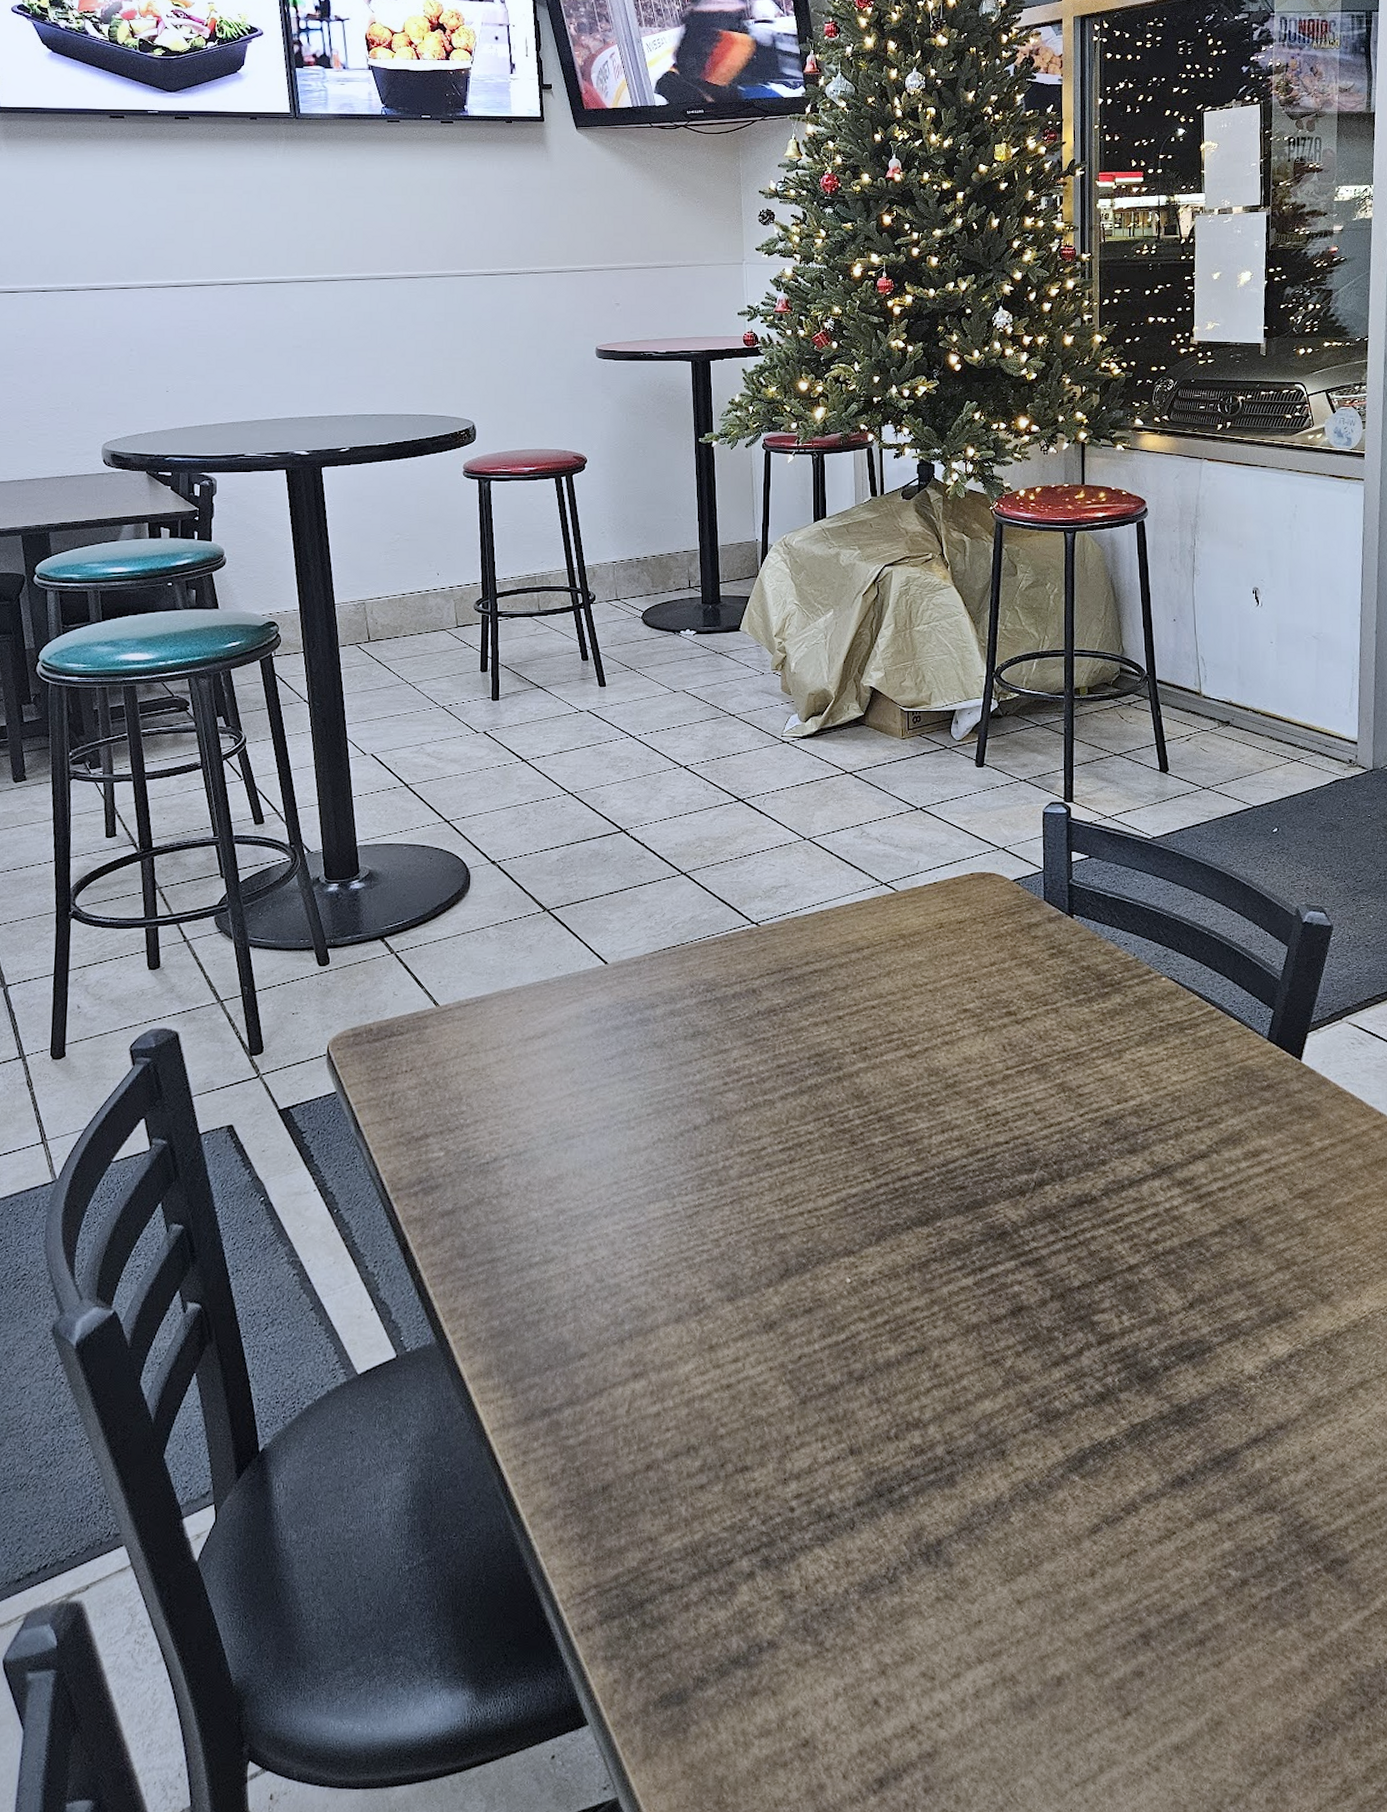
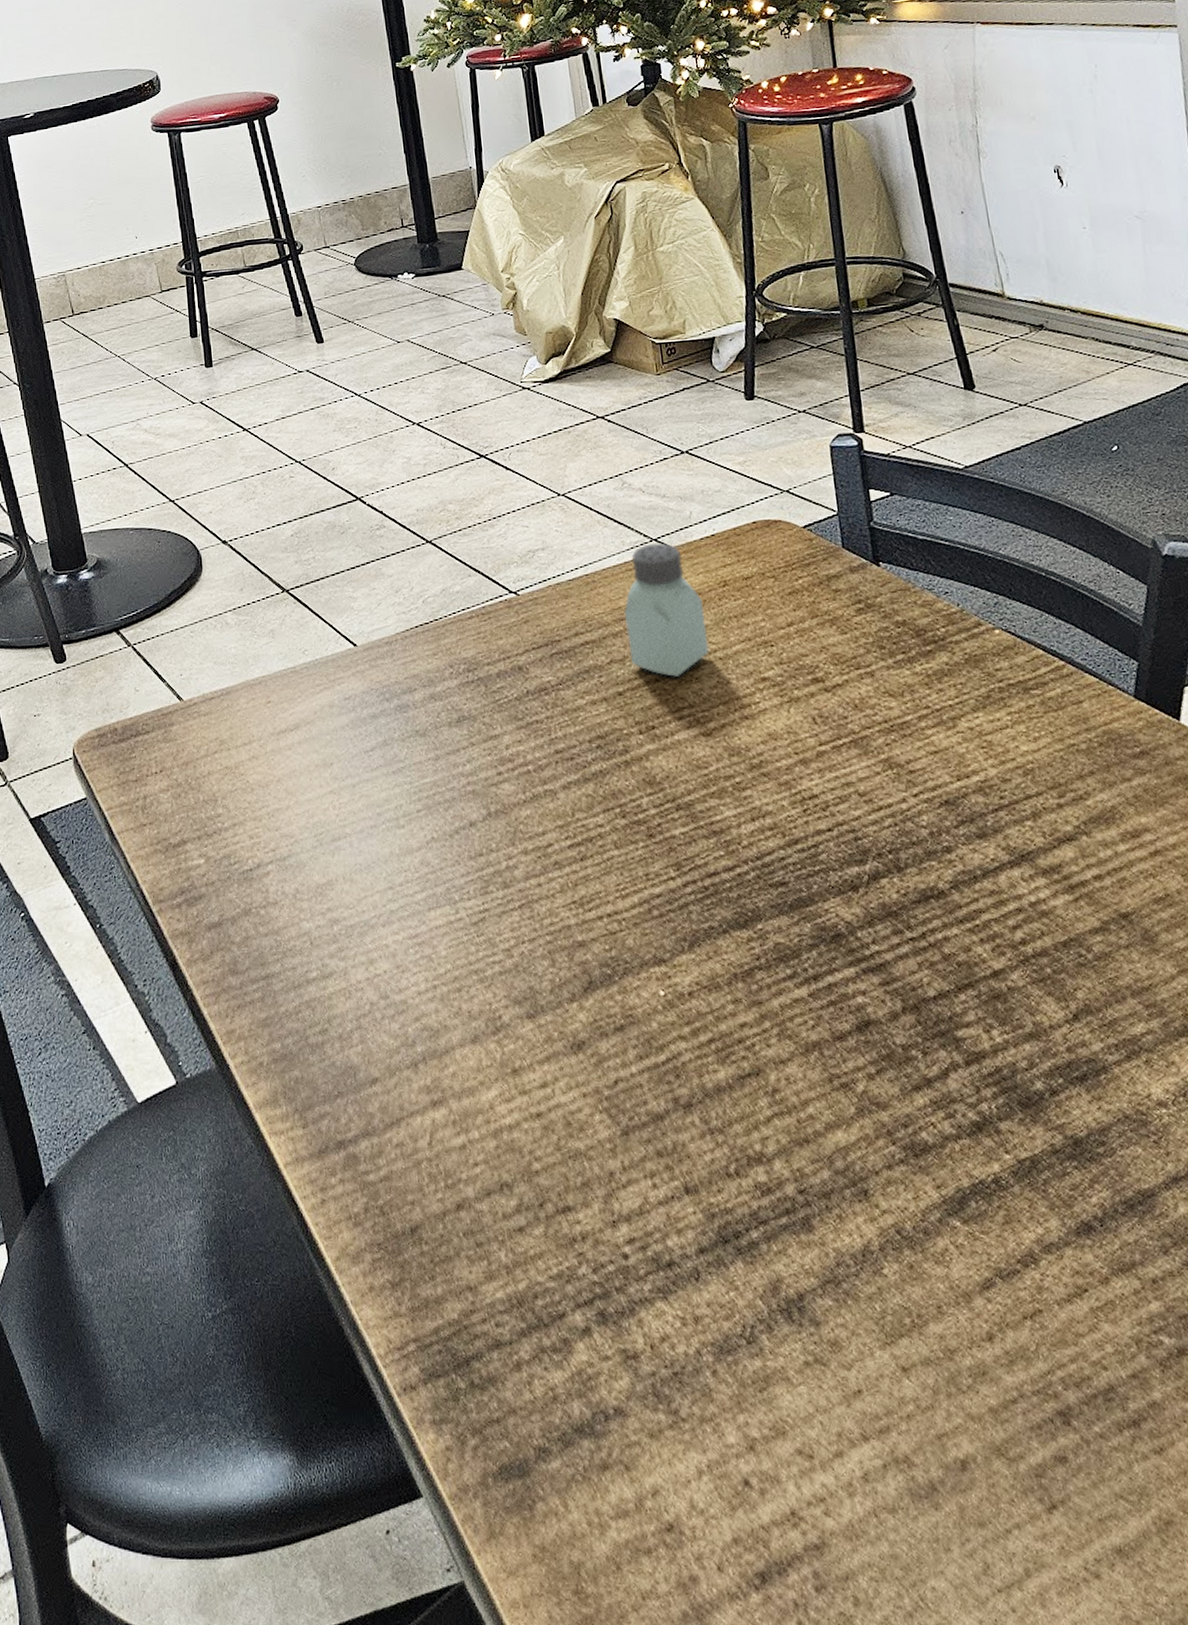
saltshaker: none [851,887,921,1005] -> present [624,542,710,677]

